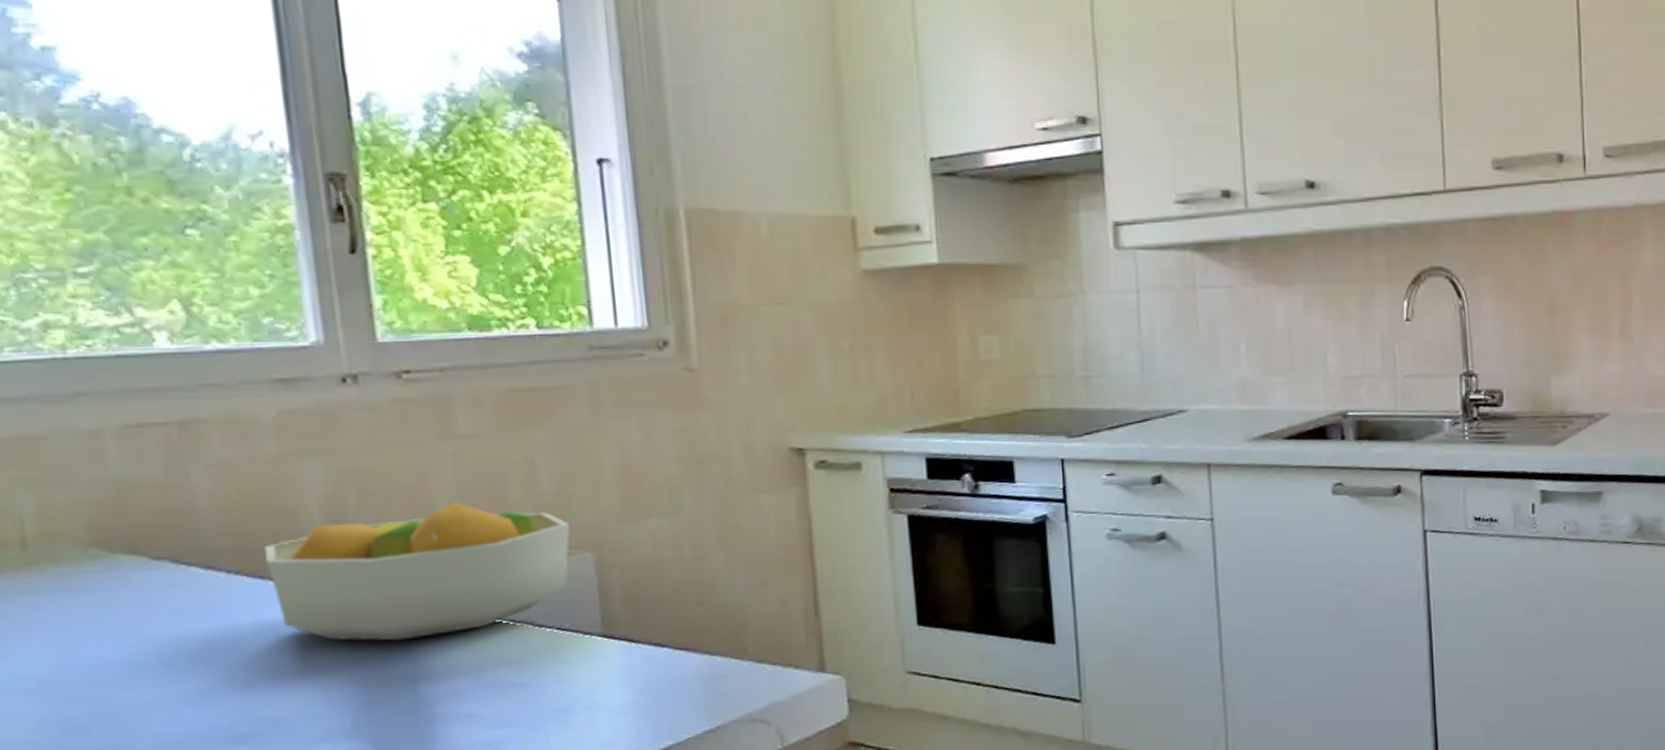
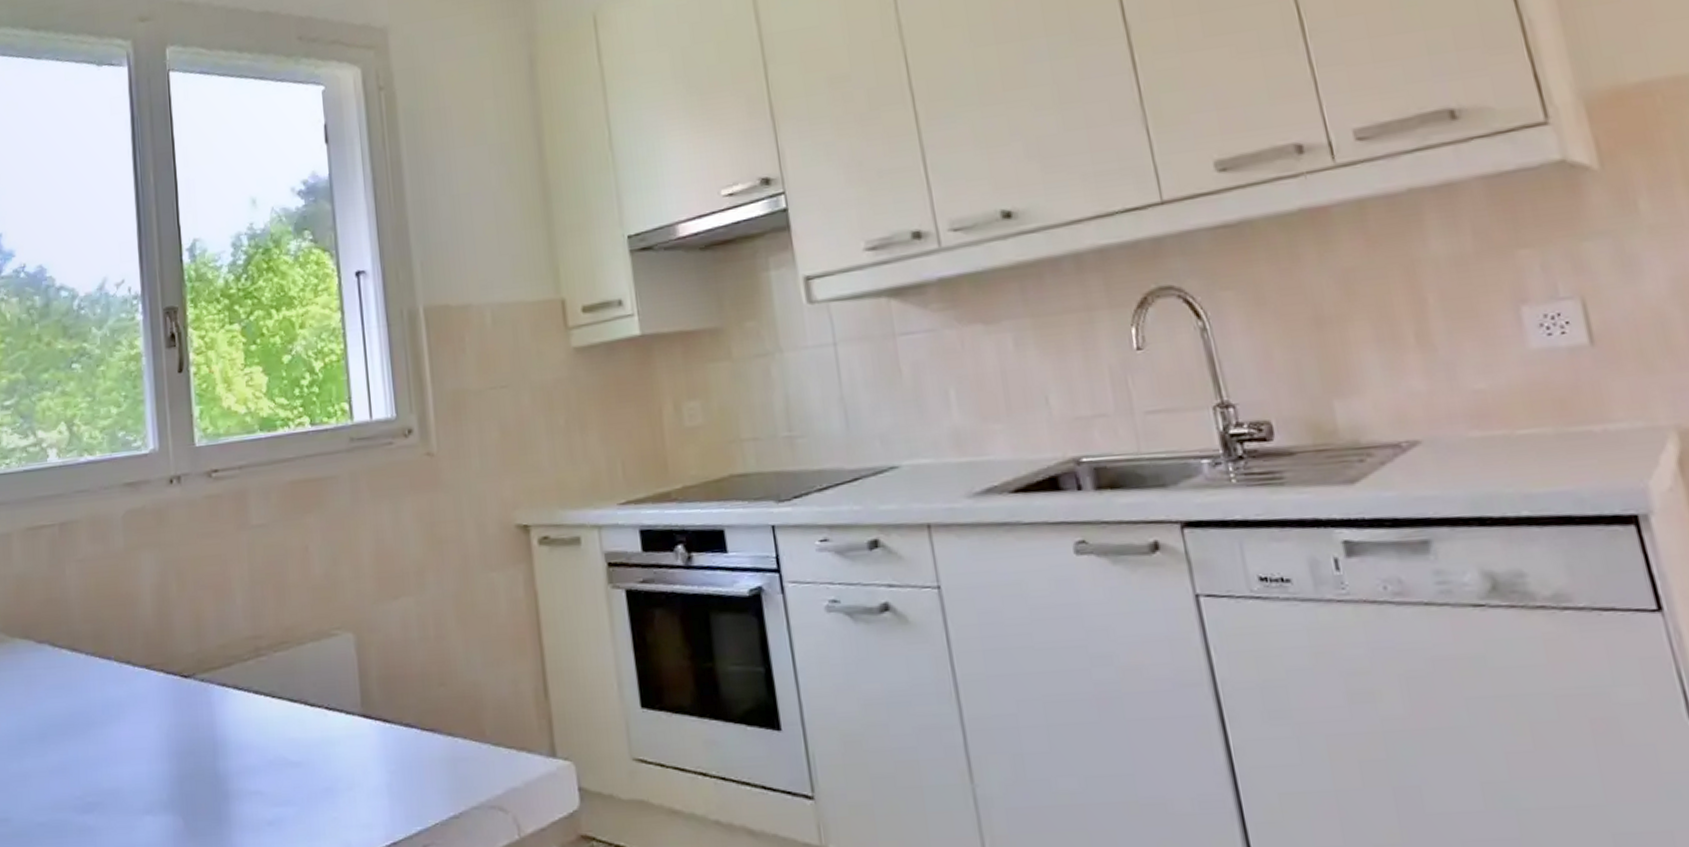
fruit bowl: present [265,501,570,641] -> none [112,586,336,718]

